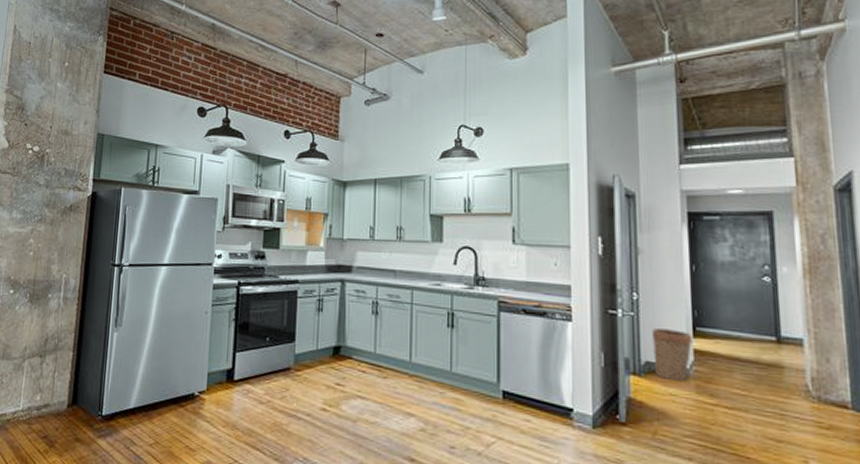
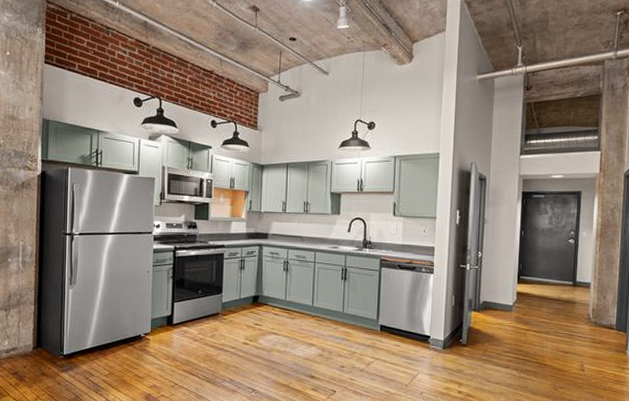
basket: present [652,328,692,382] -> none [489,277,516,315]

